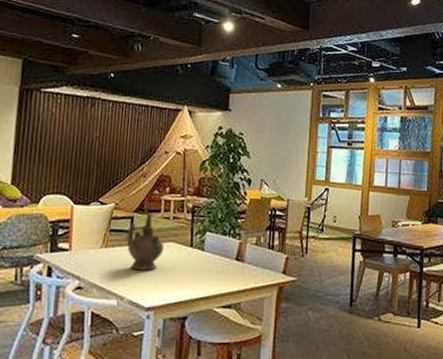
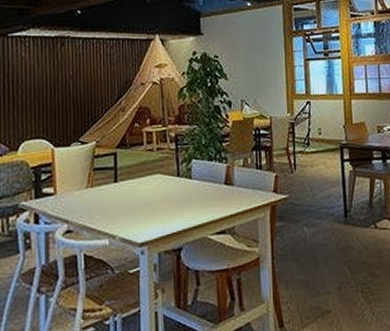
ceremonial vessel: present [126,213,165,271] -> none [111,147,151,207]

